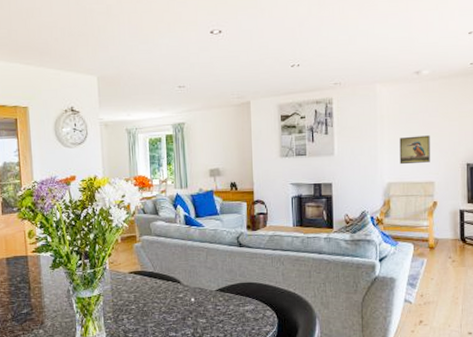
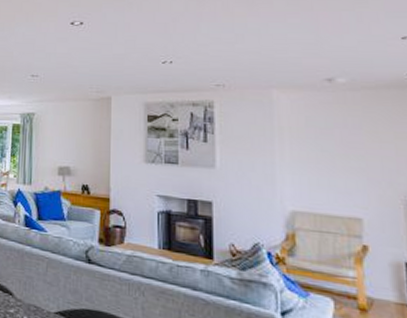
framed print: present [399,135,430,165] -> none [307,155,354,192]

